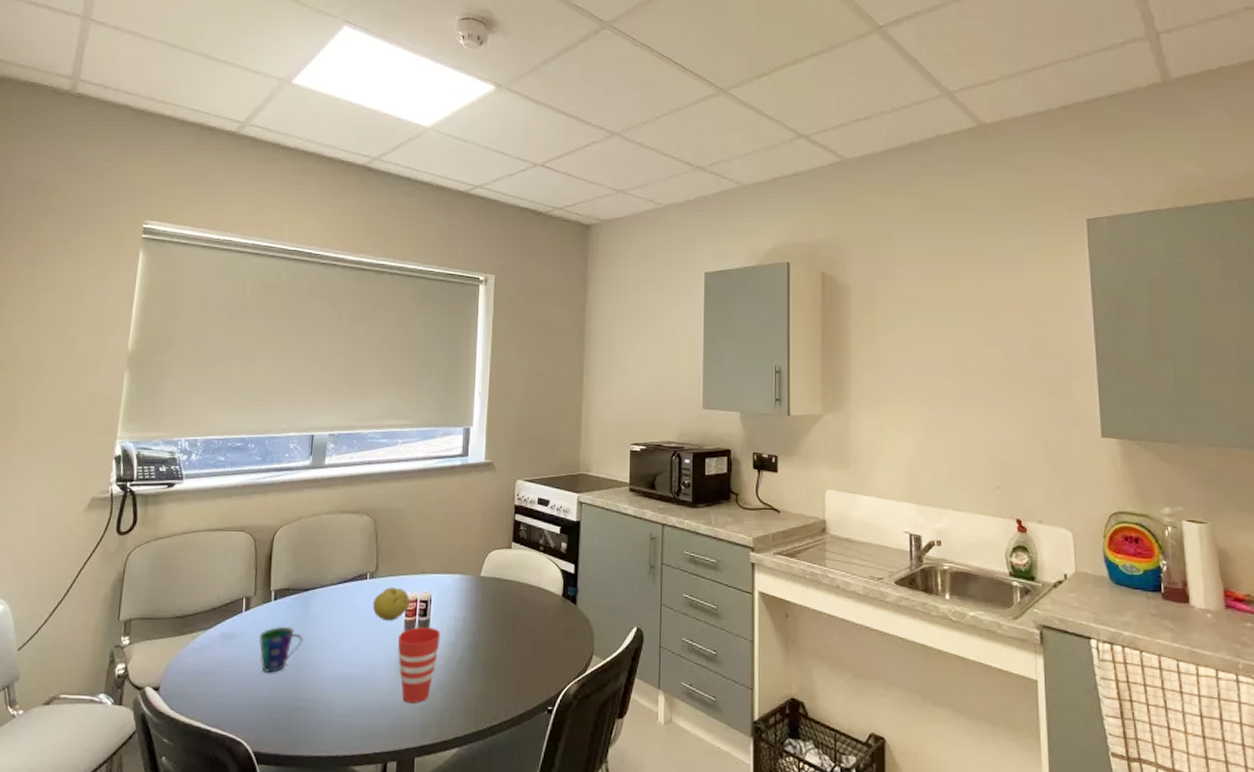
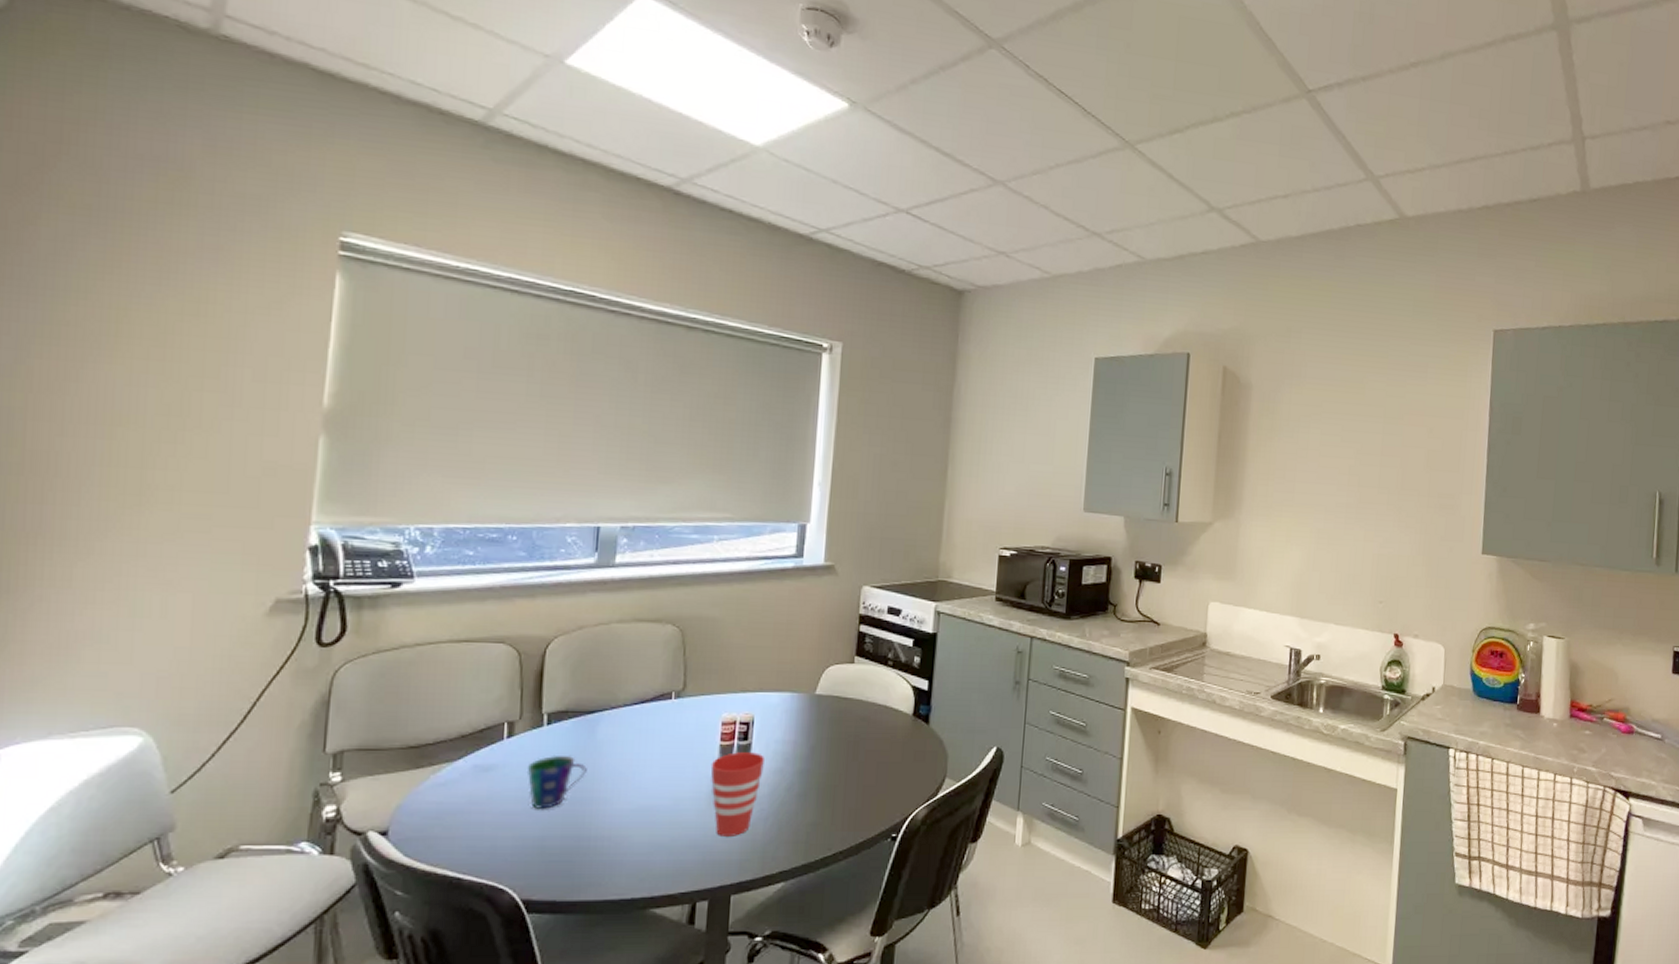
fruit: present [372,587,410,621] -> none [678,708,727,746]

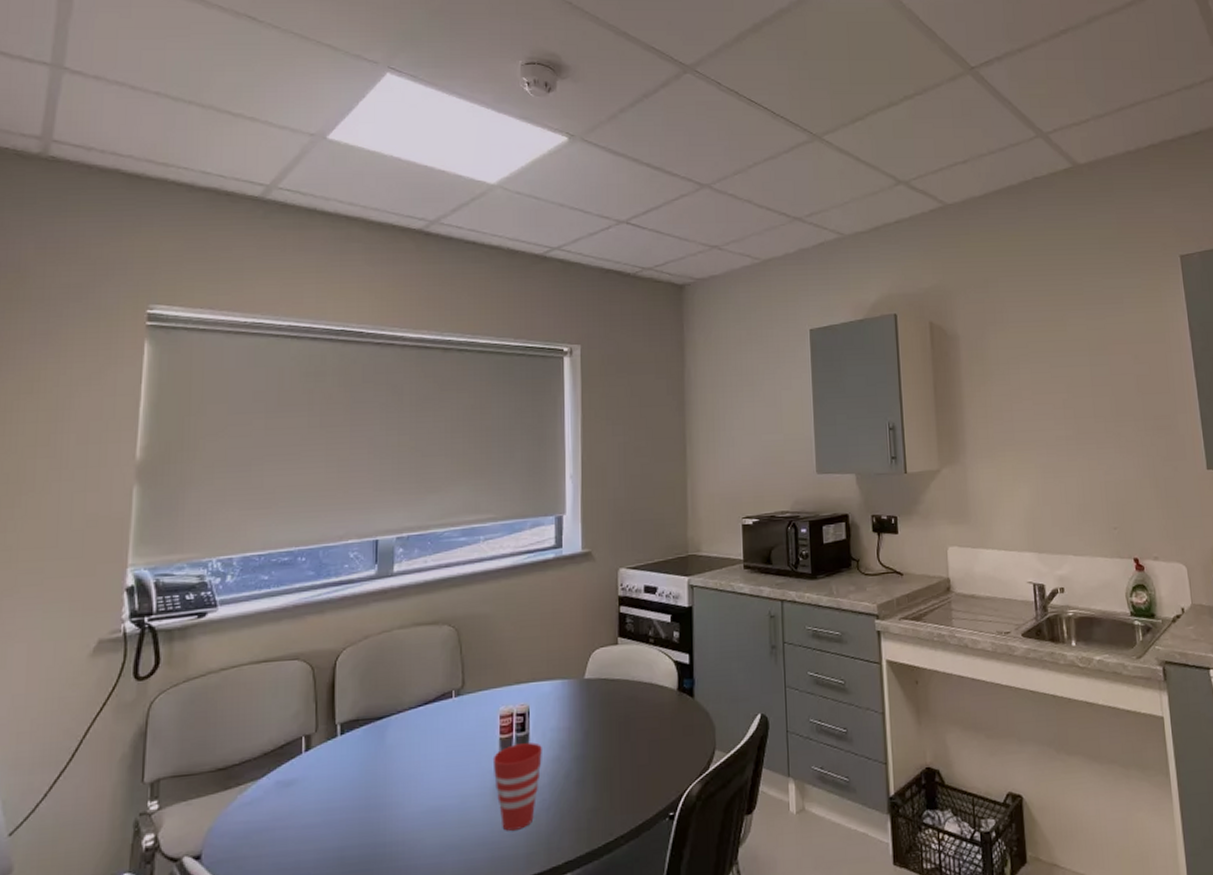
cup: present [526,754,587,810] -> none [324,762,379,821]

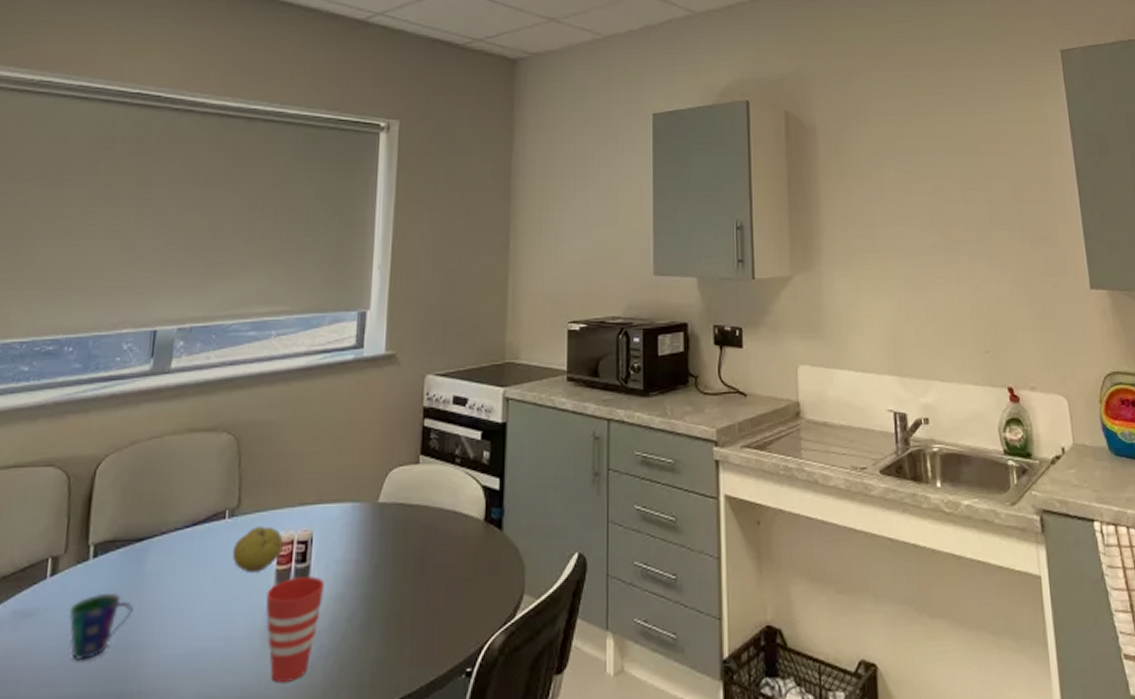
cup: none [324,762,379,821] -> present [68,592,133,662]
fruit: none [460,702,504,742] -> present [232,526,283,573]

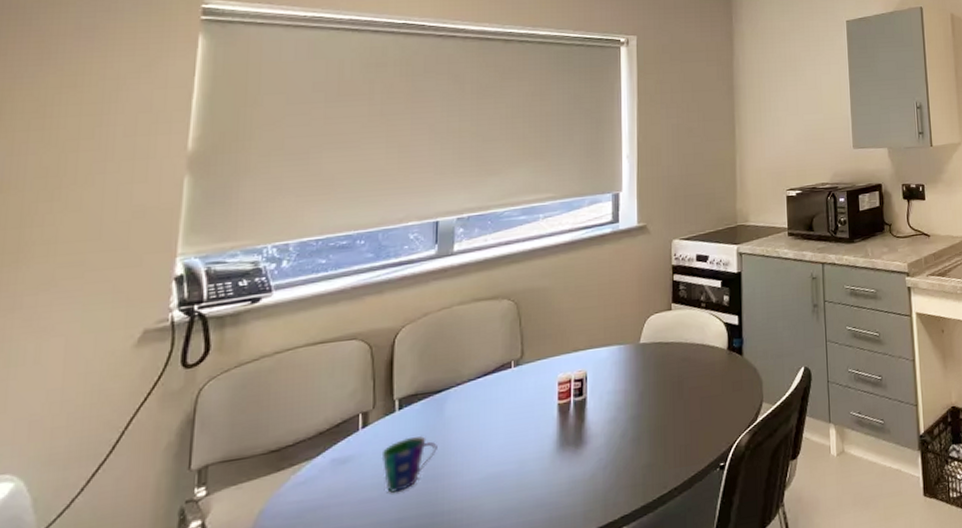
fruit: present [232,526,283,573] -> none [519,370,562,409]
cup: present [266,576,324,683] -> none [551,406,599,491]

